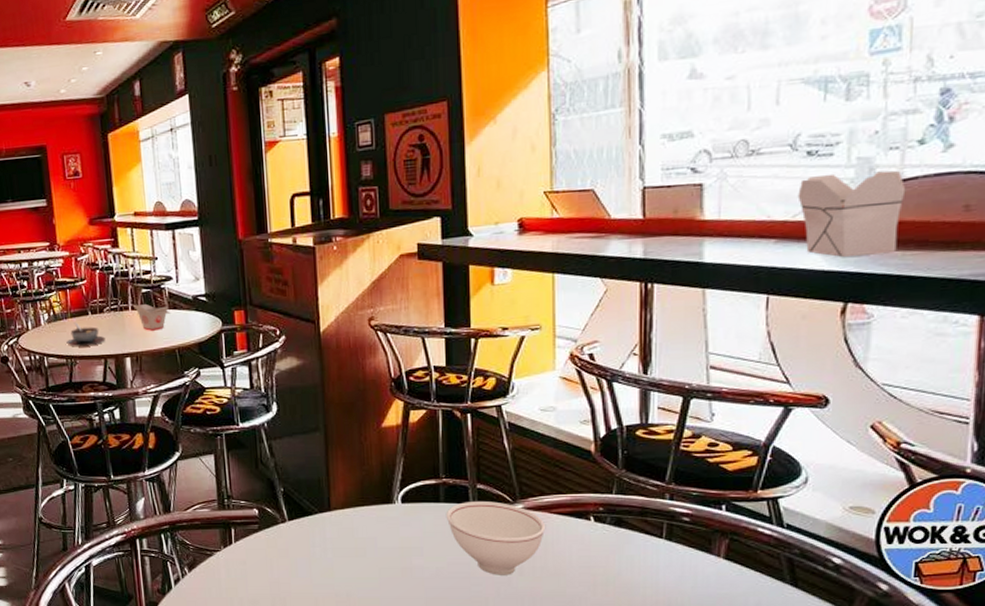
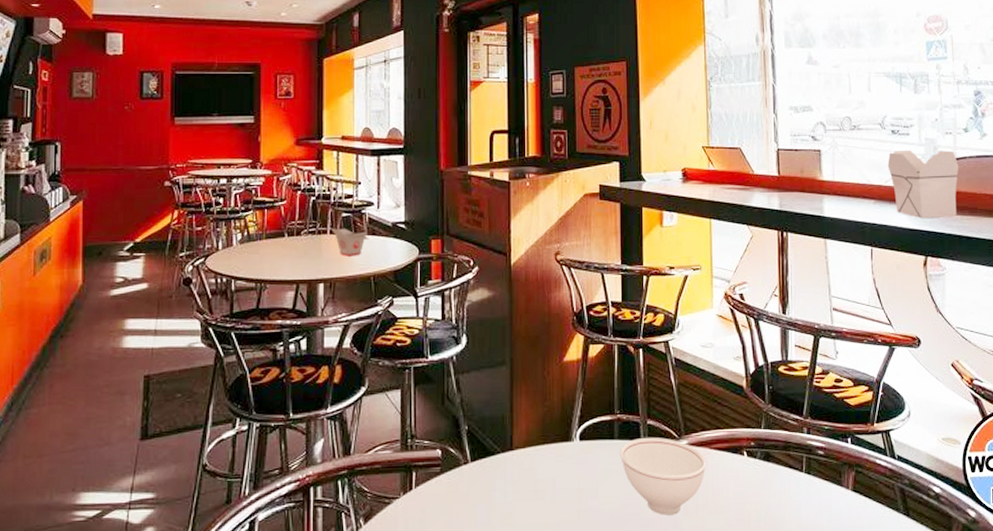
soup bowl: present [66,322,106,347] -> none [258,244,300,271]

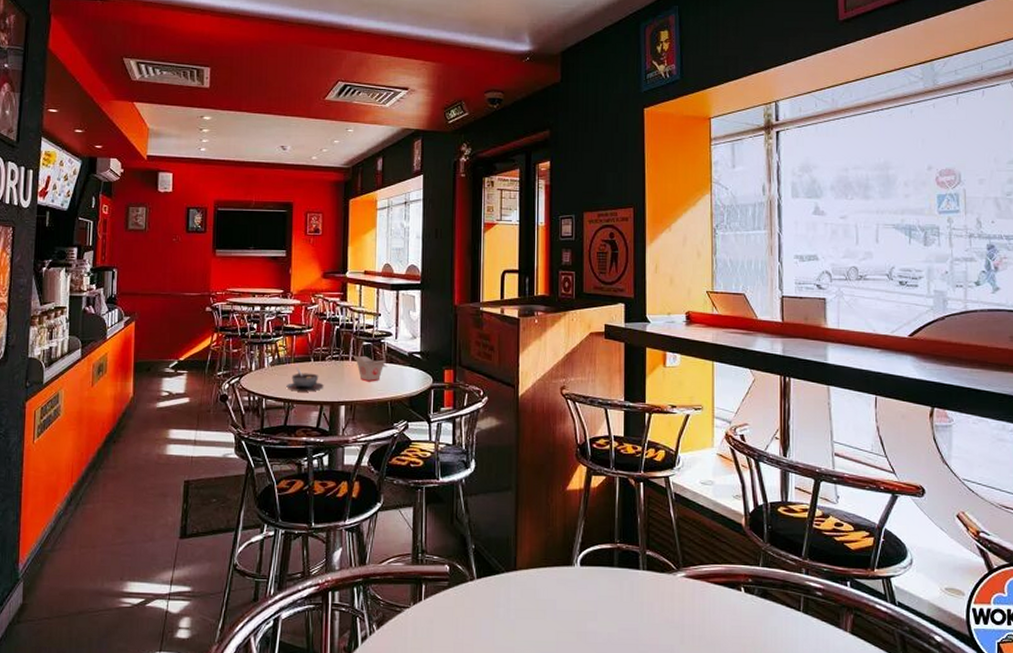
soup bowl: none [258,244,300,271] -> present [286,367,324,392]
bowl: present [619,437,707,516] -> none [618,568,704,643]
takeout container: present [887,149,959,219] -> none [894,301,970,370]

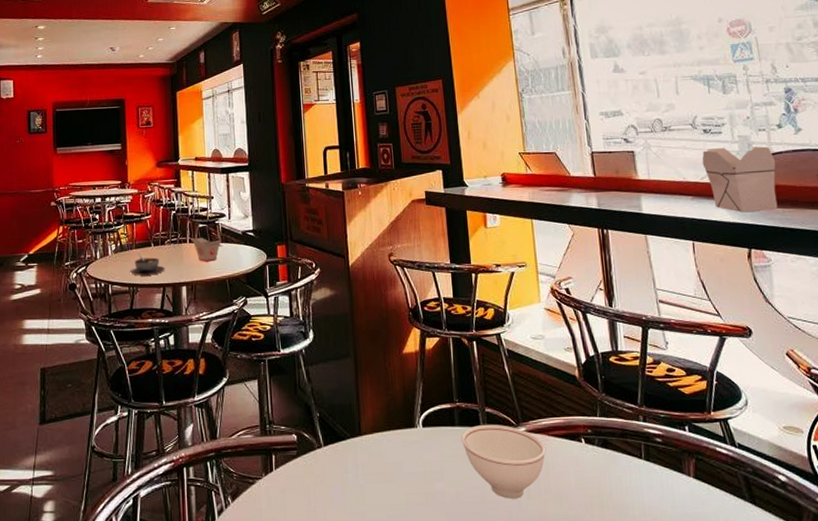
bowl: none [618,568,704,643] -> present [461,425,546,499]
takeout container: none [894,301,970,370] -> present [702,146,778,213]

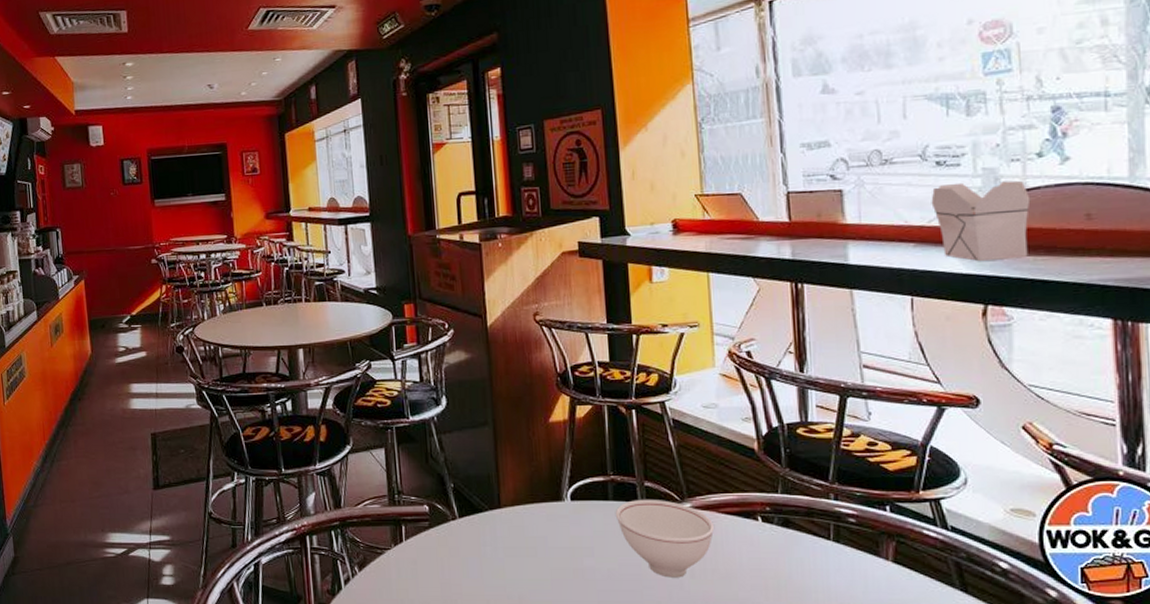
soup bowl: present [130,253,165,276] -> none [241,313,279,338]
takeout container: present [190,237,223,262] -> none [305,295,343,323]

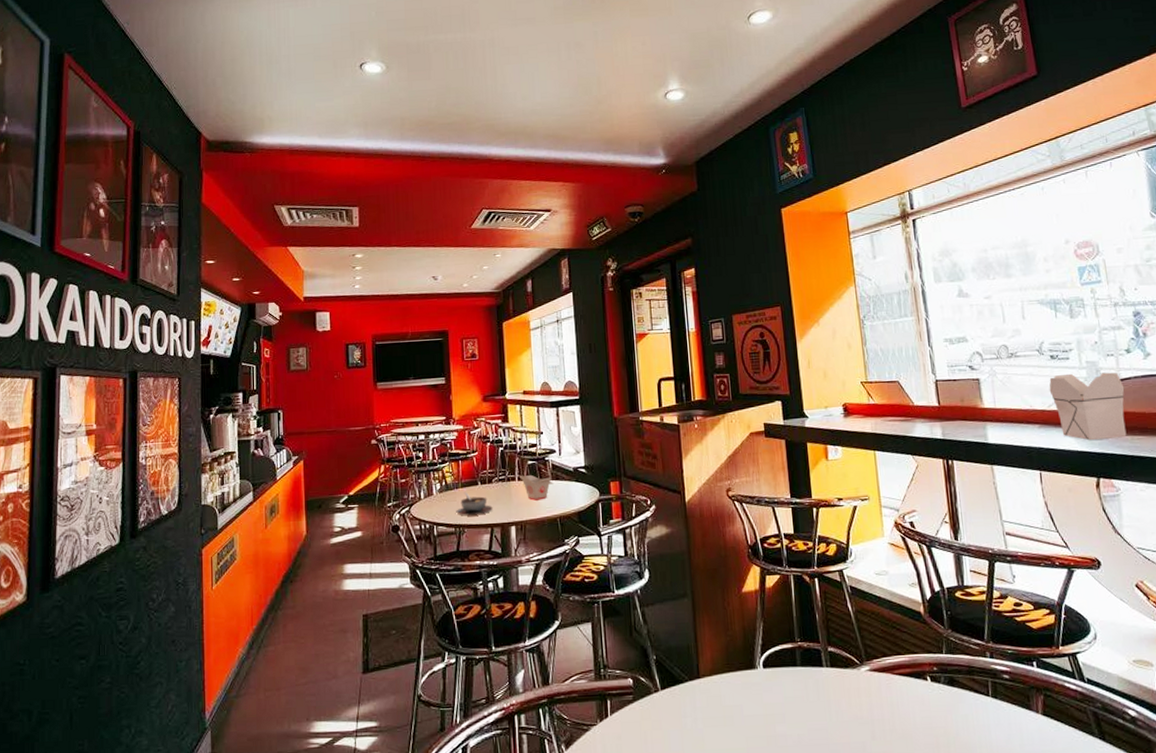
soup bowl: none [241,313,279,338] -> present [456,492,493,516]
takeout container: none [305,295,343,323] -> present [518,474,554,501]
bowl: present [615,500,715,578] -> none [803,664,891,741]

